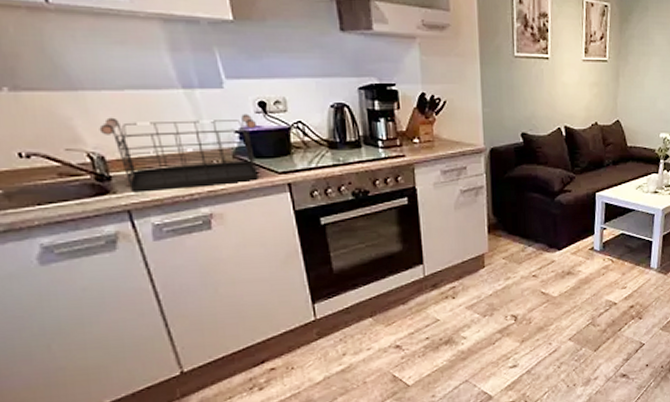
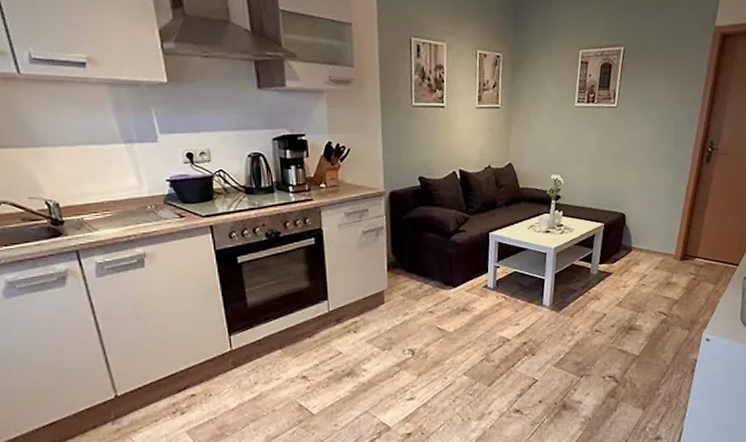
dish rack: present [99,114,258,193] -> none [55,164,185,235]

